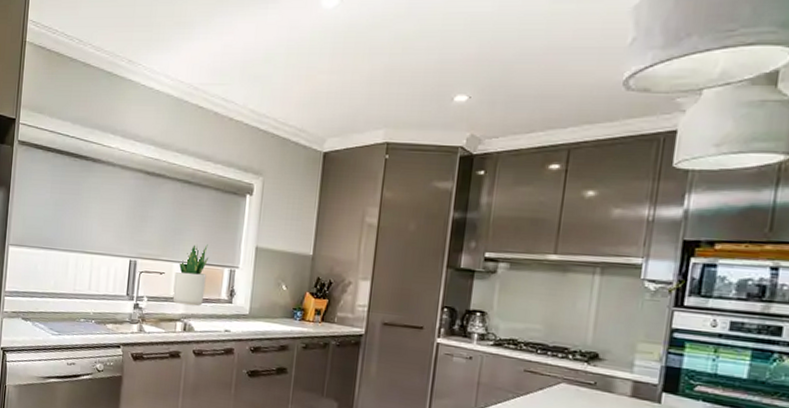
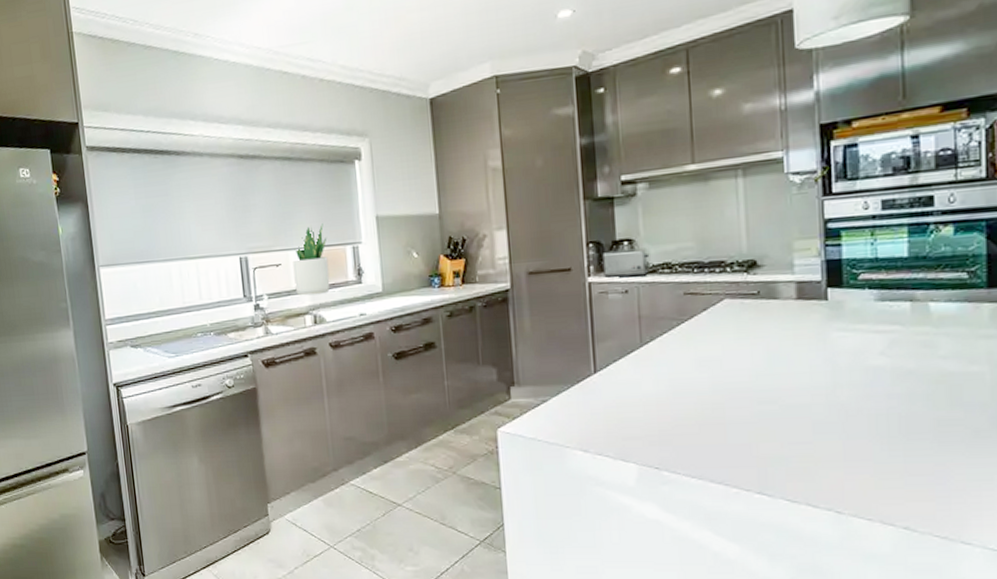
toaster: none [452,316,499,347] -> present [602,248,650,279]

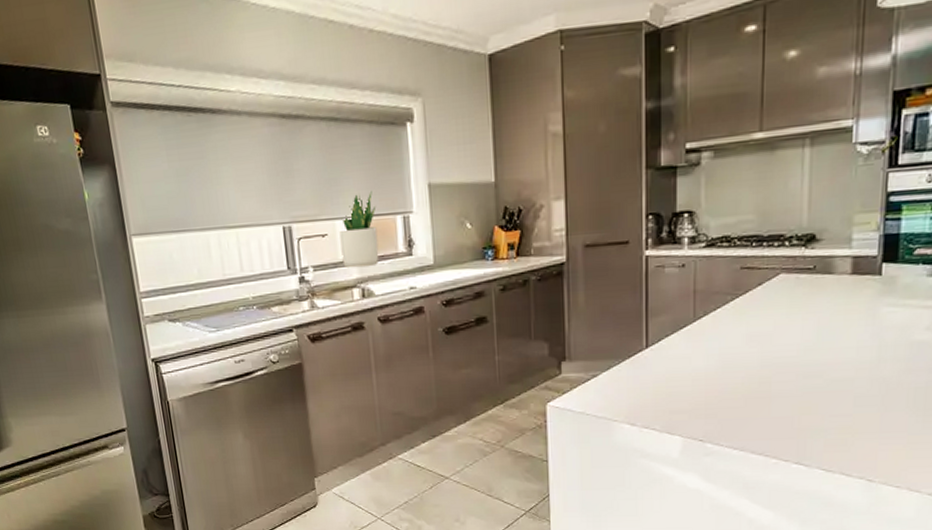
toaster: present [602,248,650,279] -> none [661,220,710,252]

